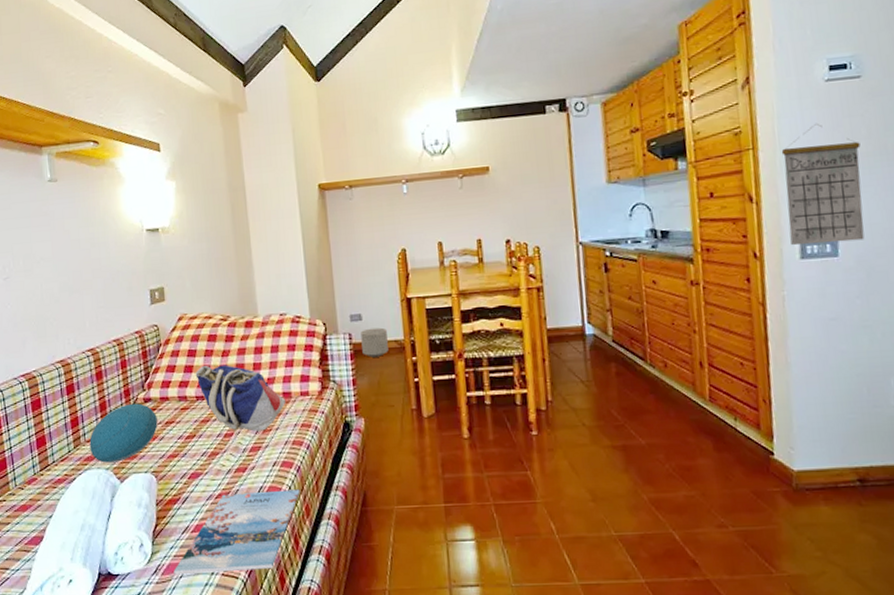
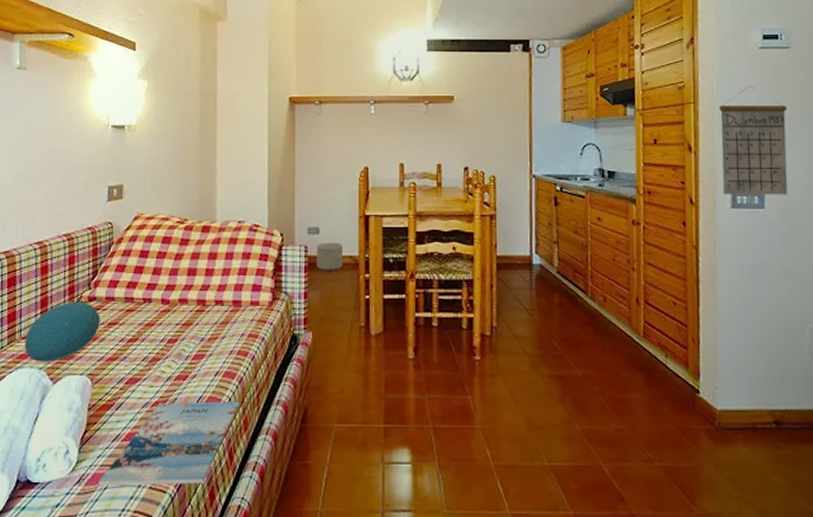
tote bag: present [195,365,285,432] -> none [145,267,234,339]

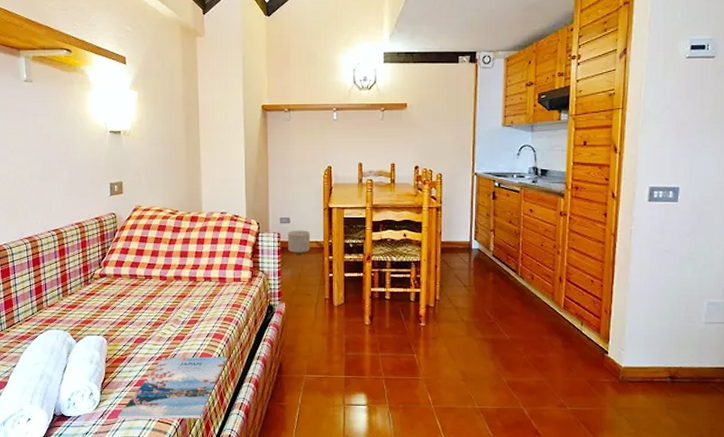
cushion: present [24,301,100,362] -> none [51,278,111,325]
calendar: present [718,85,788,195] -> none [642,92,707,190]

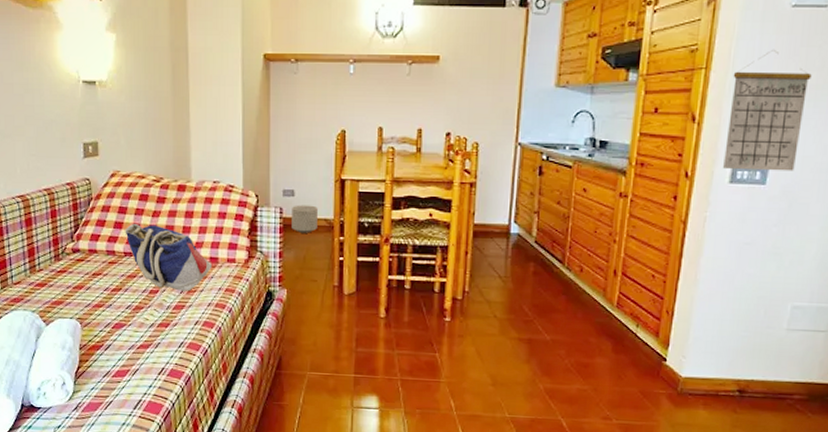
magazine: present [117,356,228,420] -> none [93,345,219,416]
tote bag: none [145,250,220,308] -> present [125,223,212,291]
calendar: none [642,92,707,190] -> present [723,49,812,171]

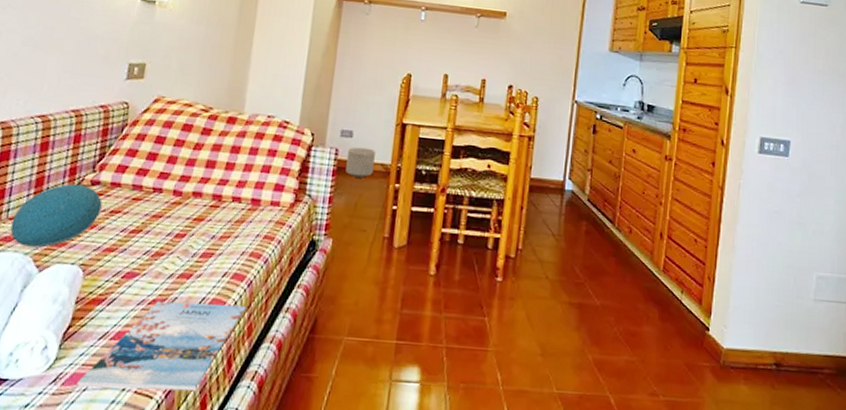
cushion: none [17,252,85,306] -> present [10,183,102,248]
magazine: none [93,345,219,416] -> present [76,300,247,392]
tote bag: present [125,223,212,291] -> none [158,155,252,237]
calendar: present [723,49,812,171] -> none [753,36,819,146]

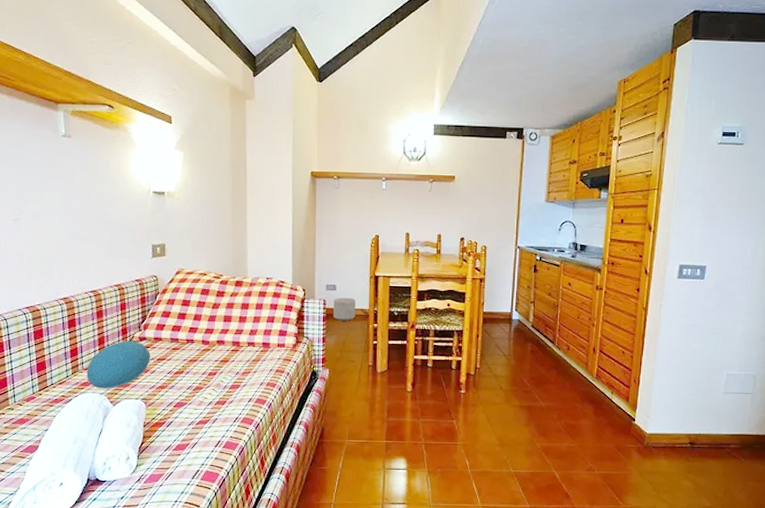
magazine: present [76,300,247,392] -> none [155,421,269,484]

